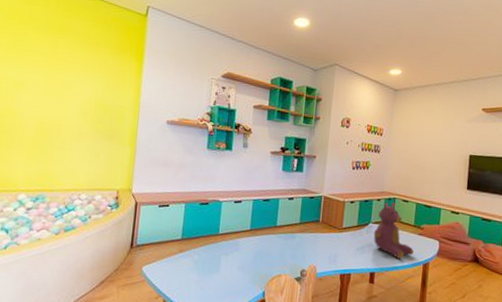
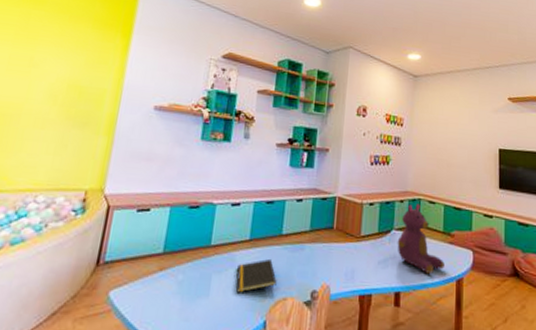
notepad: none [240,244,273,270] -> present [236,258,277,293]

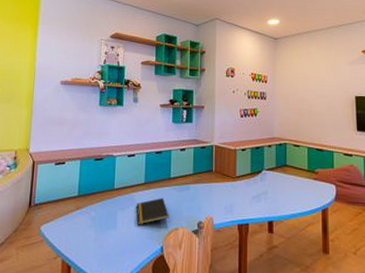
teddy bear: present [397,204,445,274] -> none [268,147,311,205]

